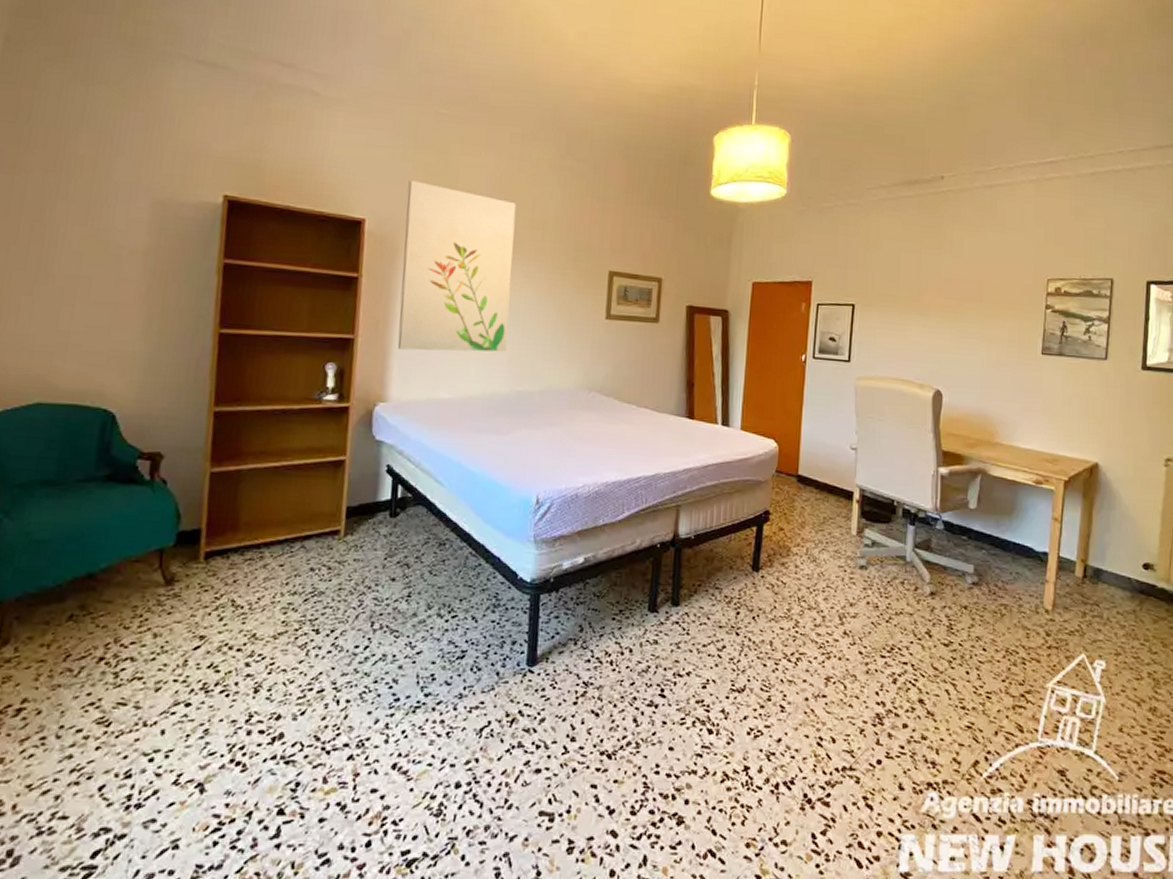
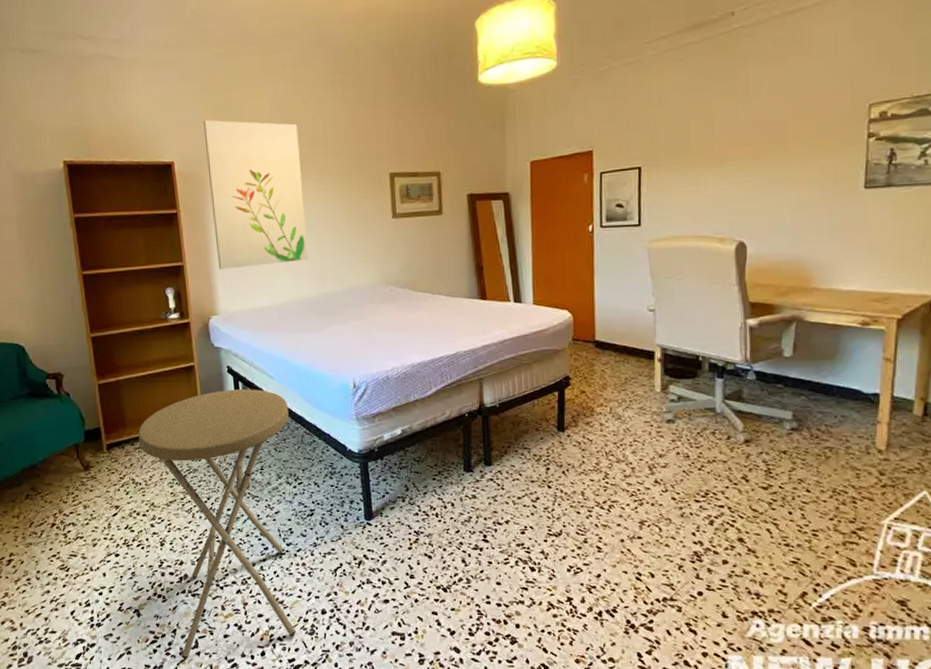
side table: none [251,493,455,856] -> present [138,389,296,660]

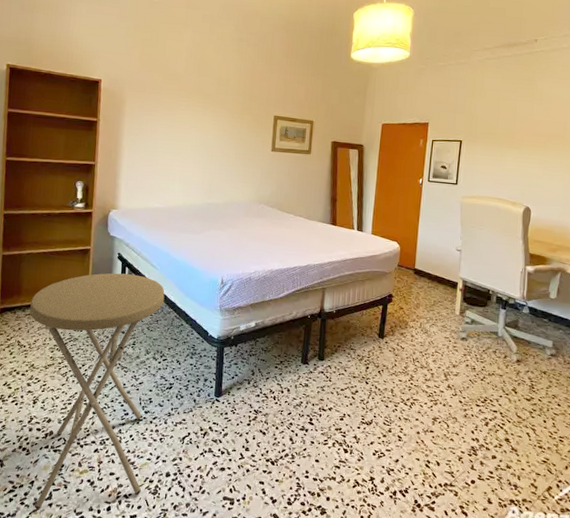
wall art: present [203,120,309,270] -> none [124,51,207,175]

